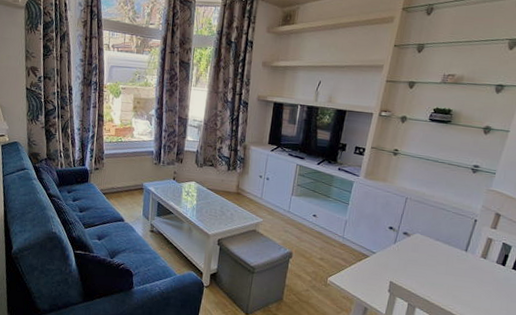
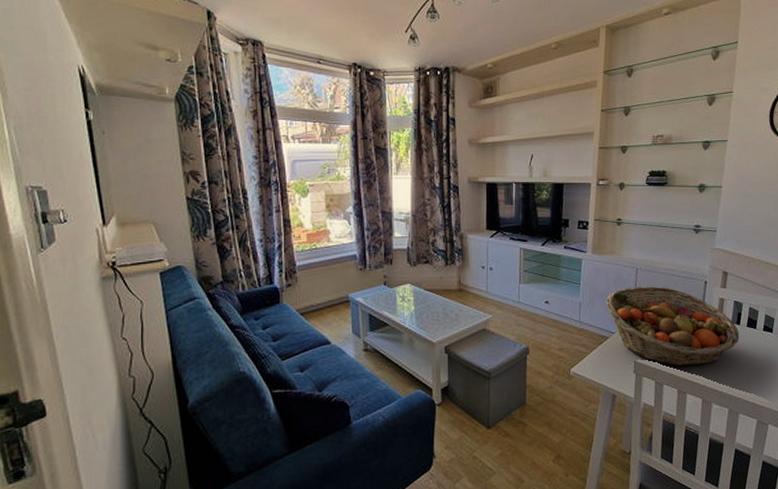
fruit basket: none [370,213,503,297] -> present [605,286,739,367]

